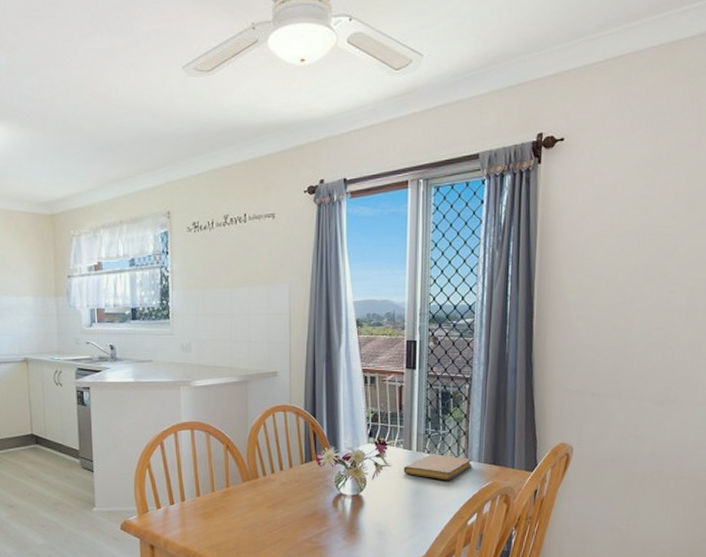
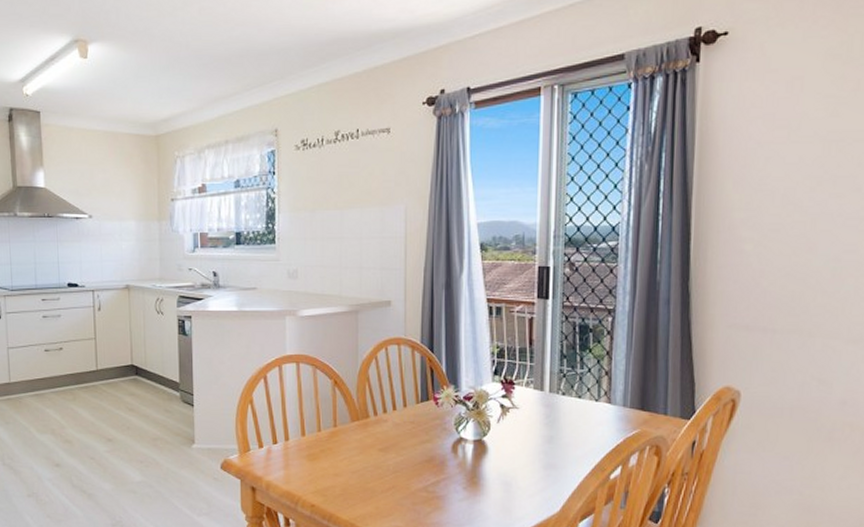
notebook: present [403,454,472,481] -> none [534,396,616,427]

